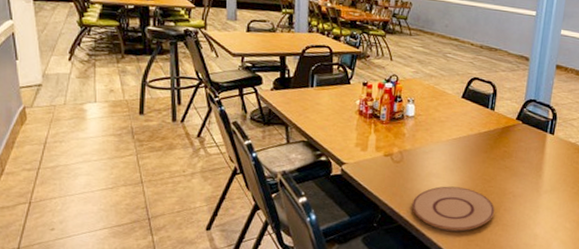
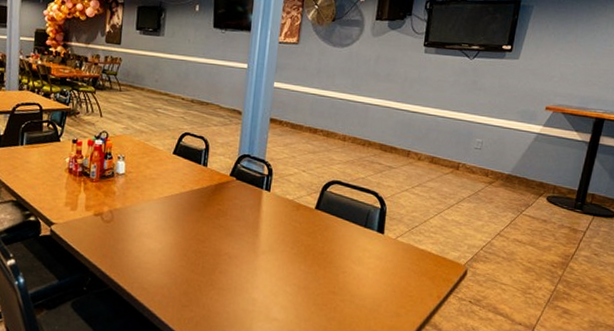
plate: present [412,186,495,232] -> none [123,247,210,296]

